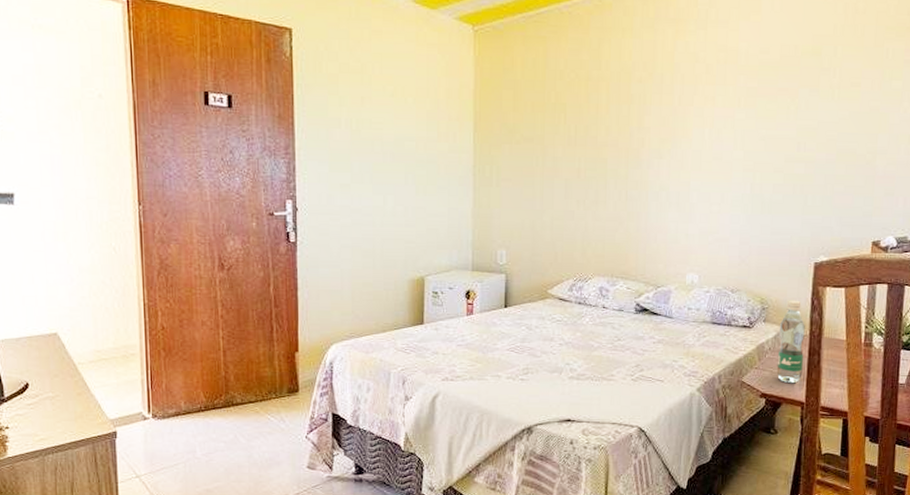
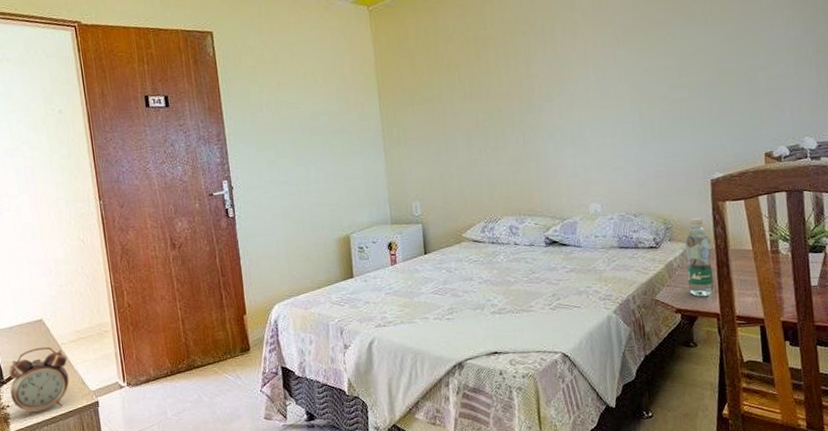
alarm clock: none [11,364,84,443] -> present [9,346,70,418]

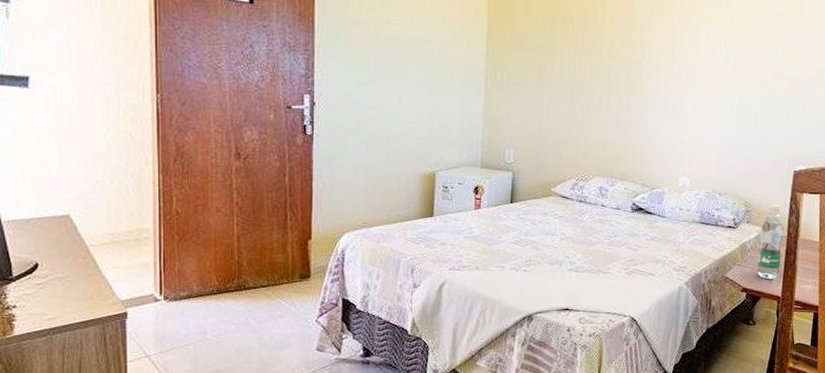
alarm clock: present [9,346,70,418] -> none [19,245,95,322]

